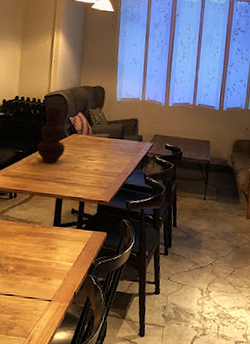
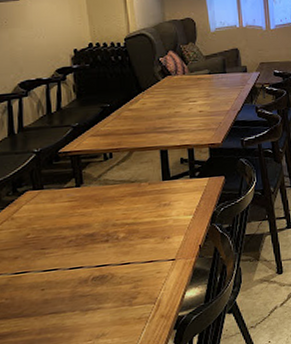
vase: present [36,108,65,163] -> none [126,50,160,113]

